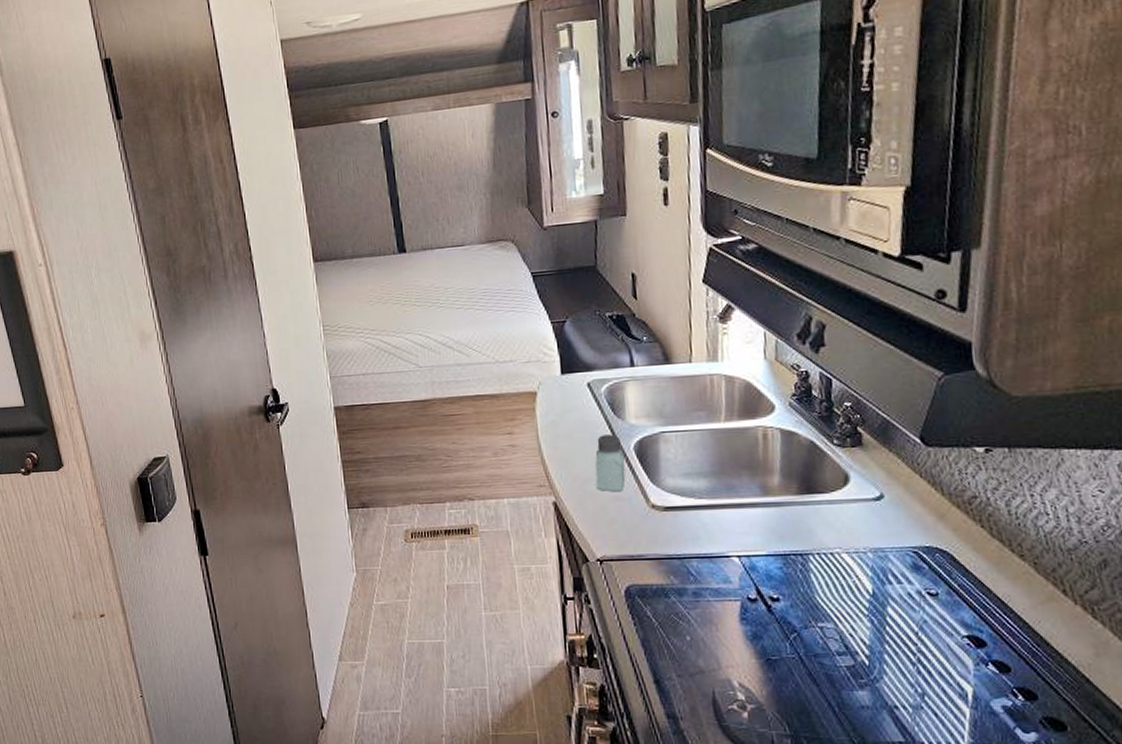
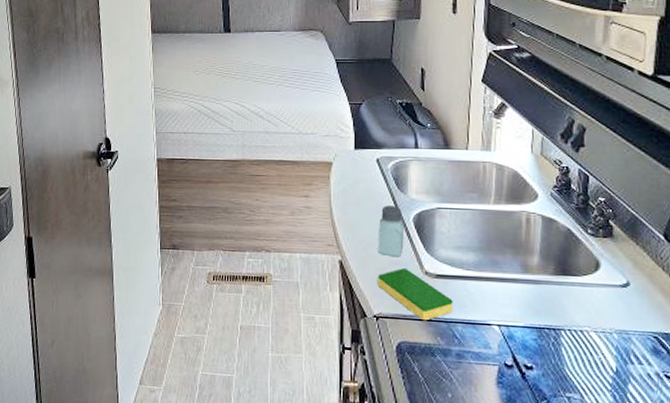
dish sponge: none [598,504,686,560] -> present [378,268,453,321]

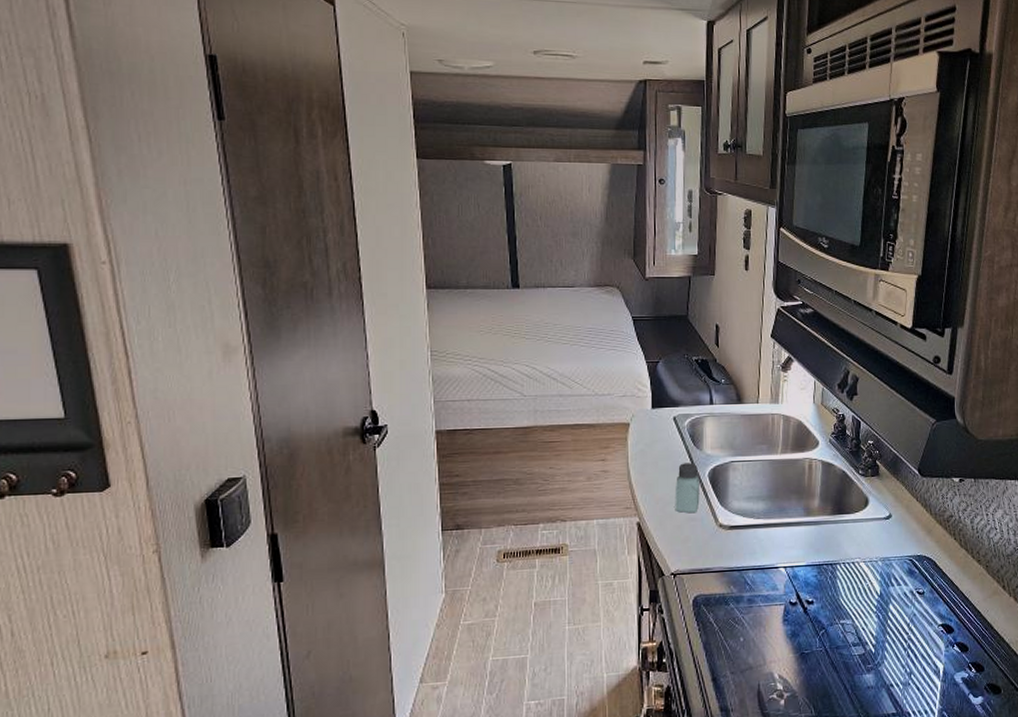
dish sponge: present [378,268,453,321] -> none [675,523,745,572]

